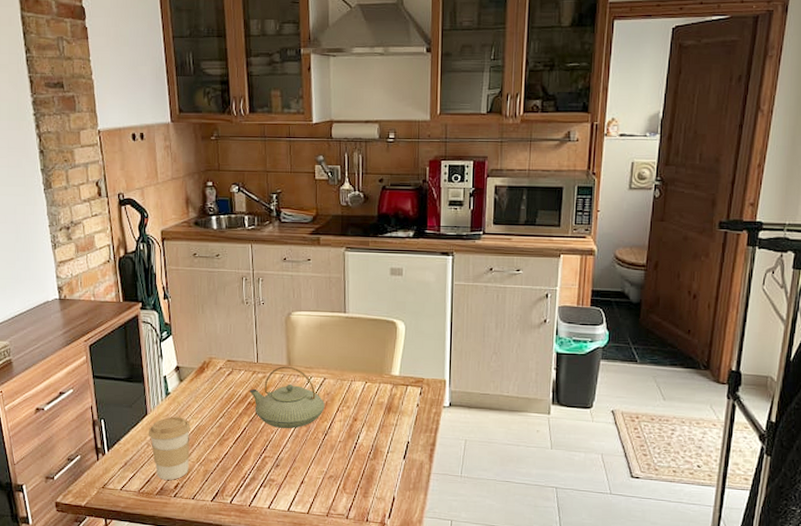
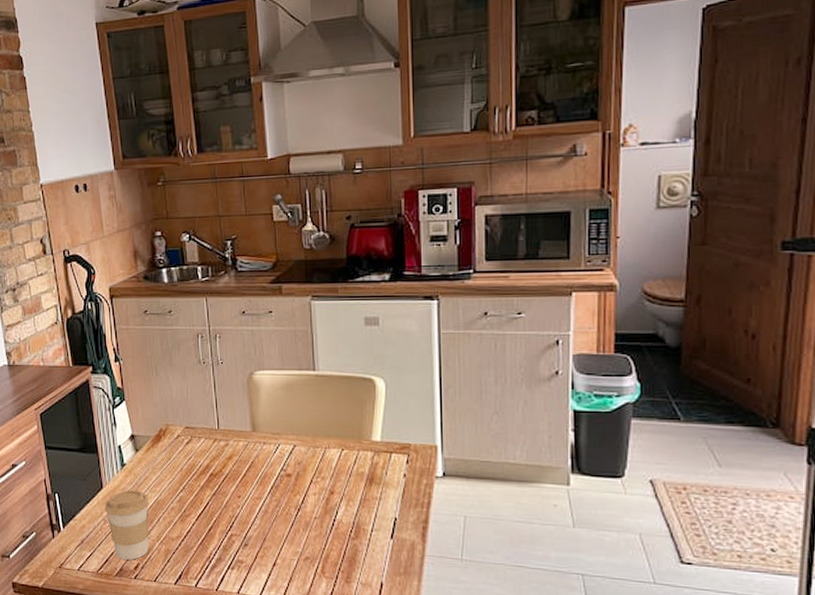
teapot: present [249,366,325,428] -> none [211,432,296,503]

